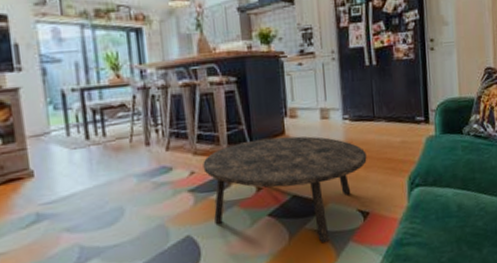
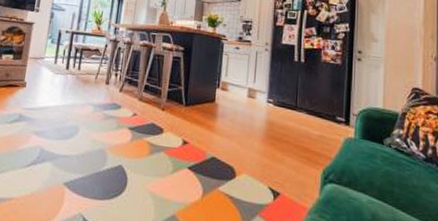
coffee table: present [203,136,367,243] -> none [143,99,285,210]

